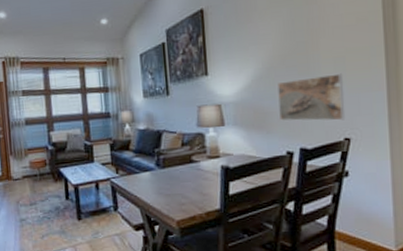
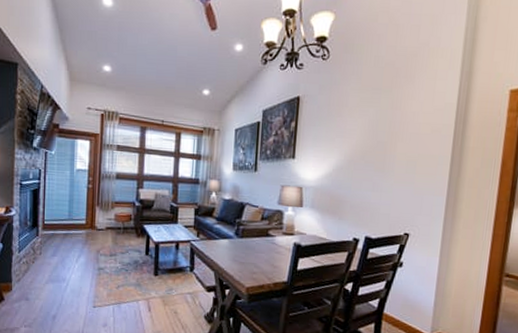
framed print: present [278,73,346,121] -> none [352,174,413,217]

